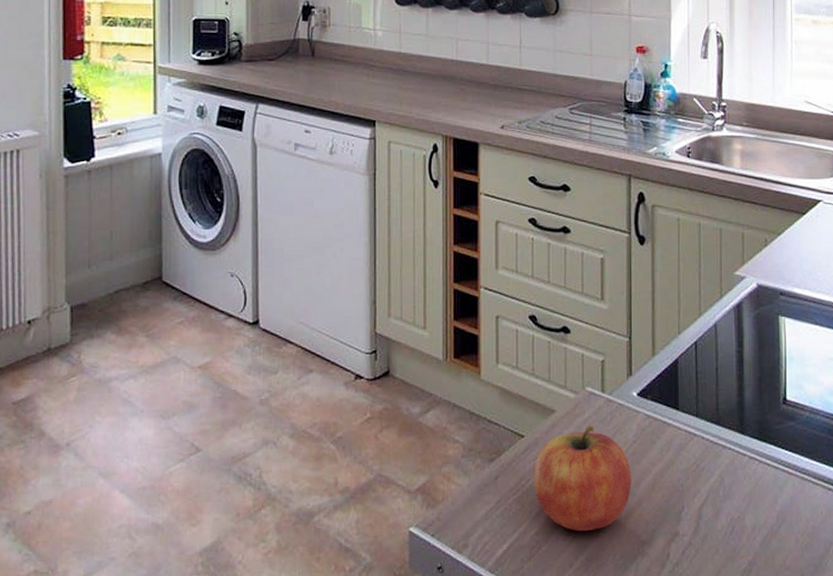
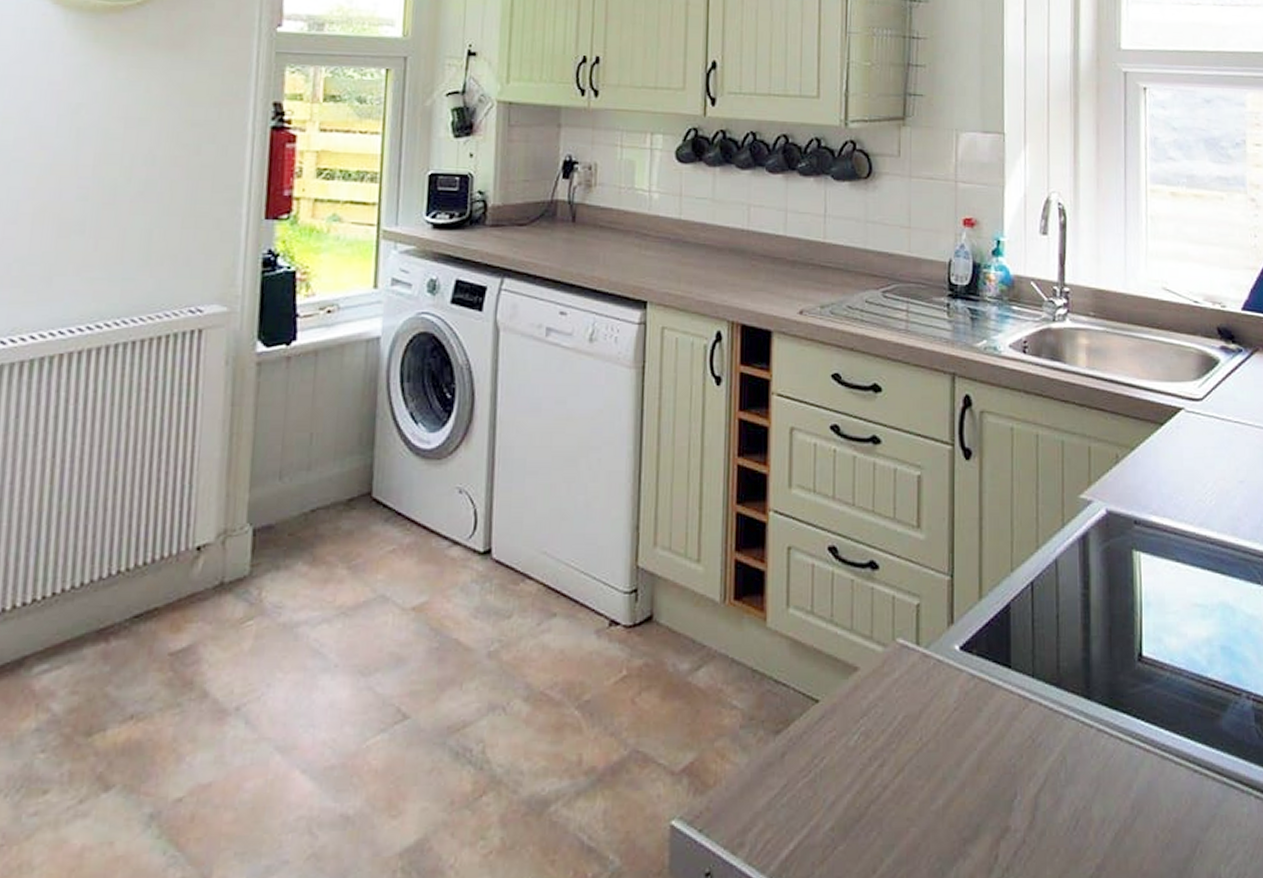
fruit: present [534,425,632,532] -> none [829,687,952,826]

